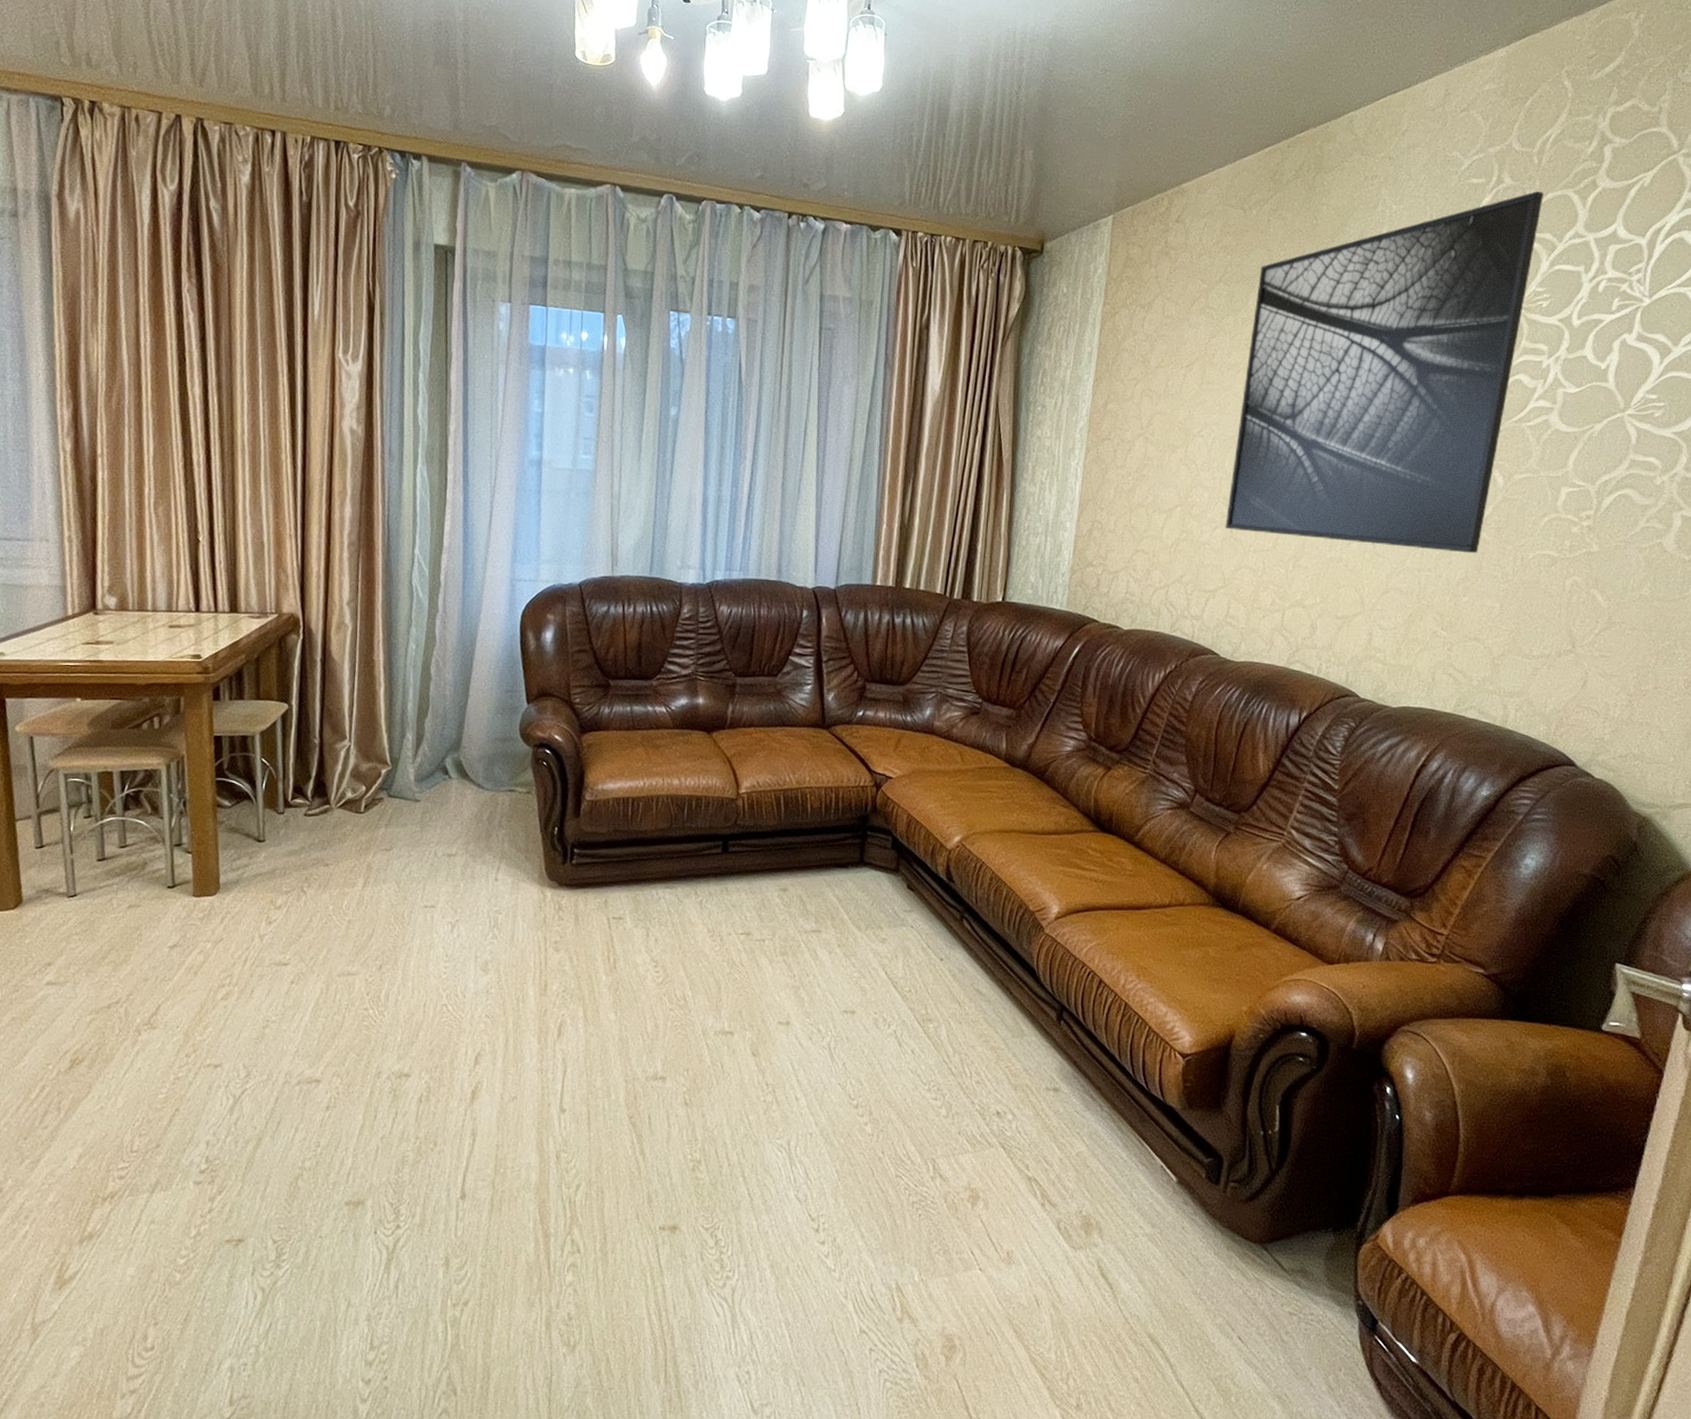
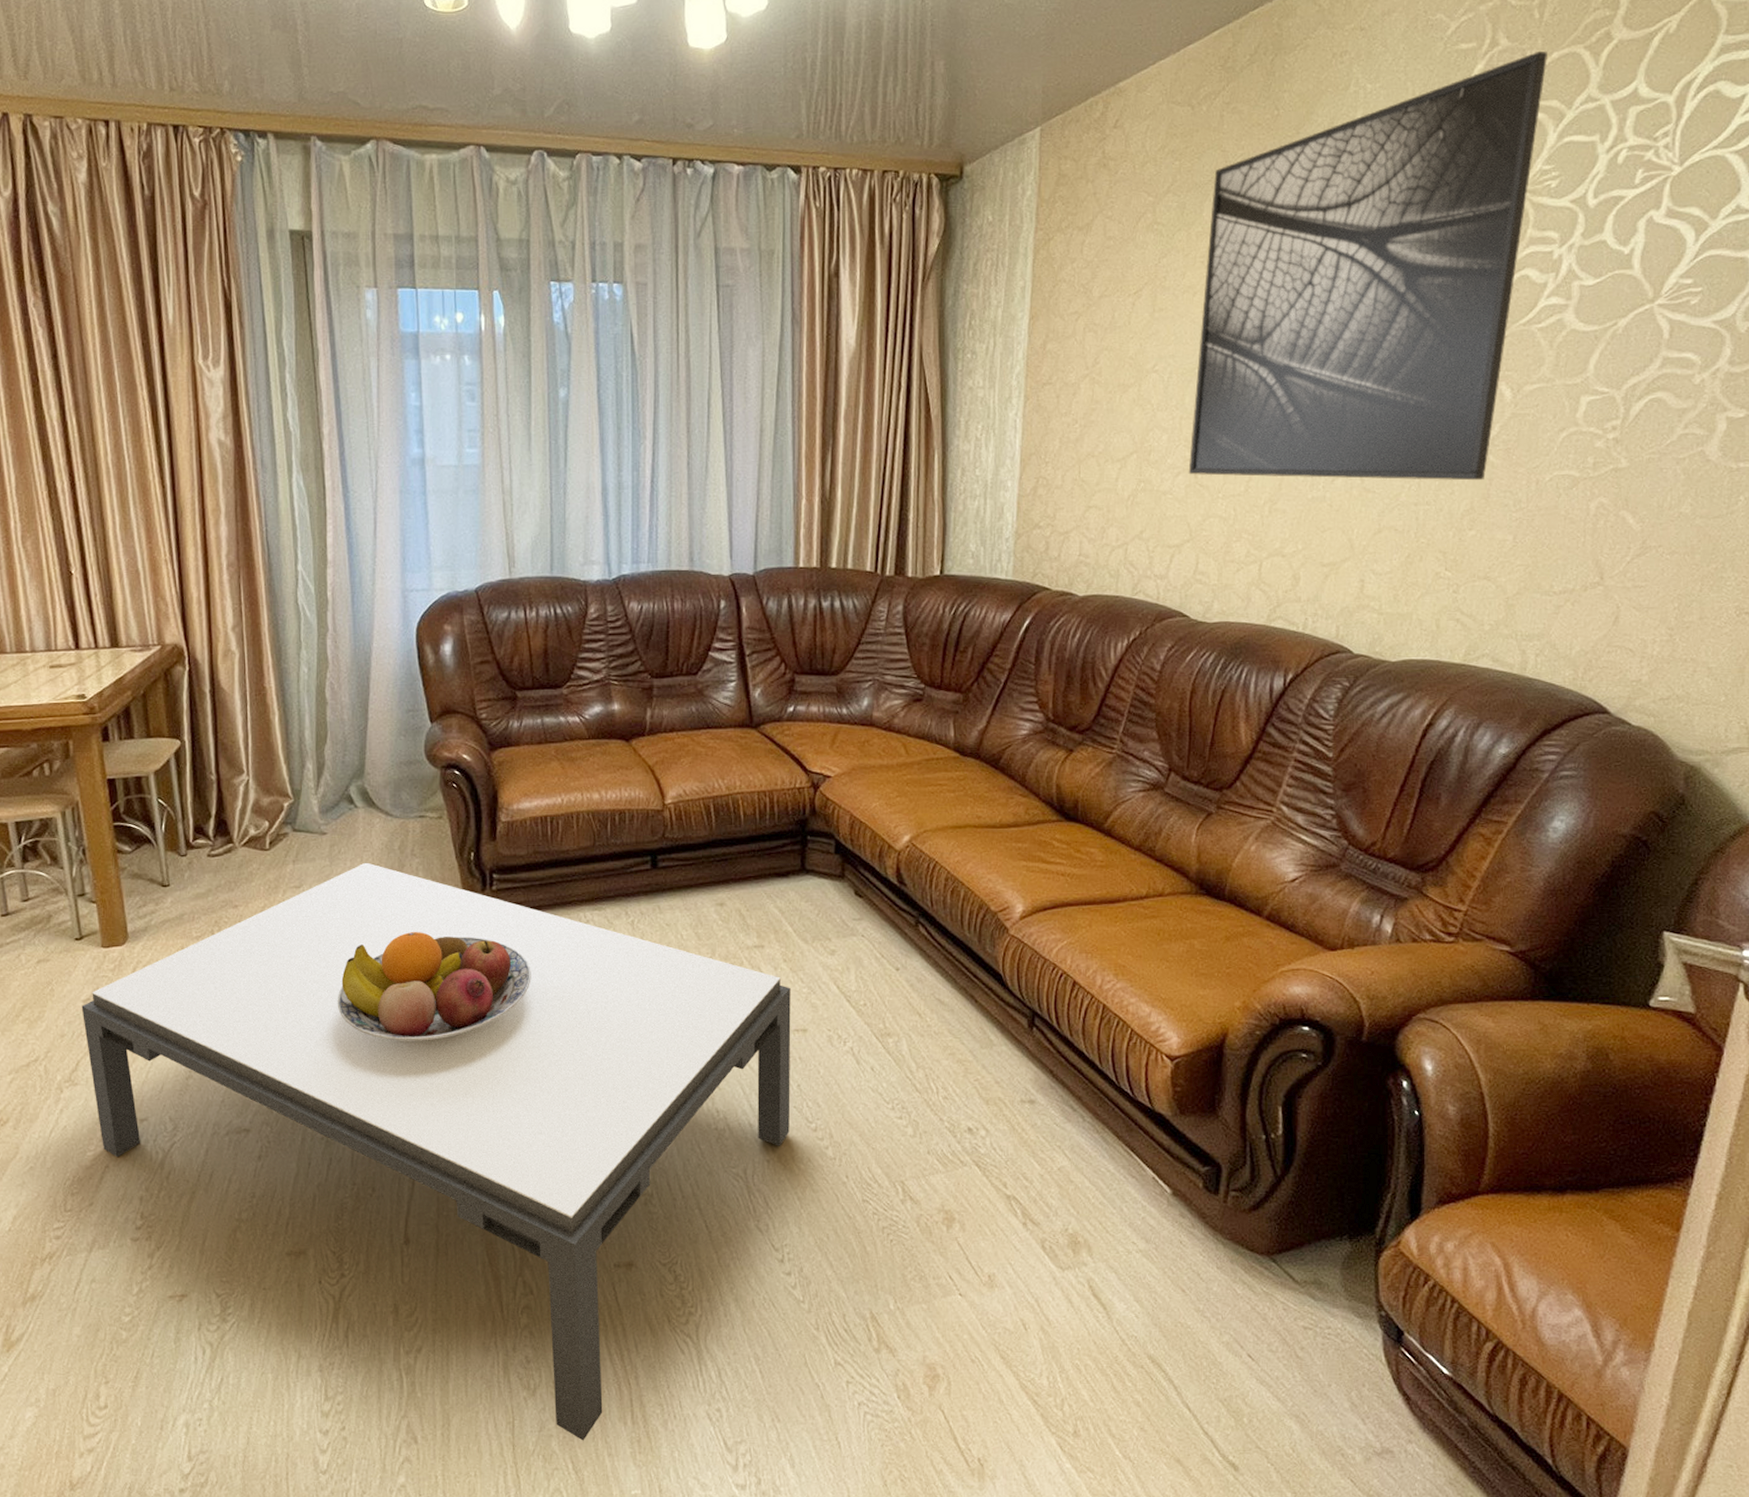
coffee table: none [167,830,843,1398] -> present [81,862,791,1441]
fruit bowl: none [415,899,603,1004] -> present [337,932,531,1041]

